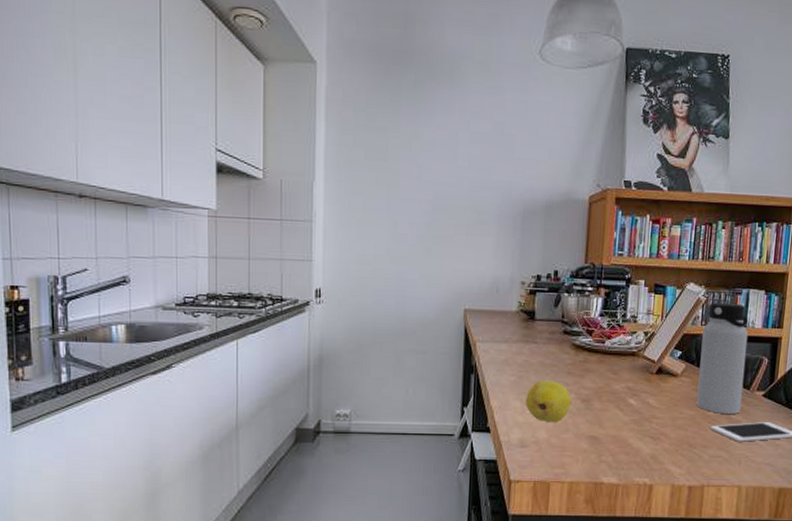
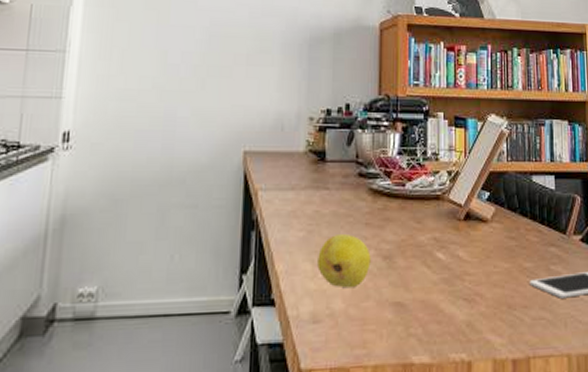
water bottle: present [696,302,749,414] -> none [510,135,560,265]

